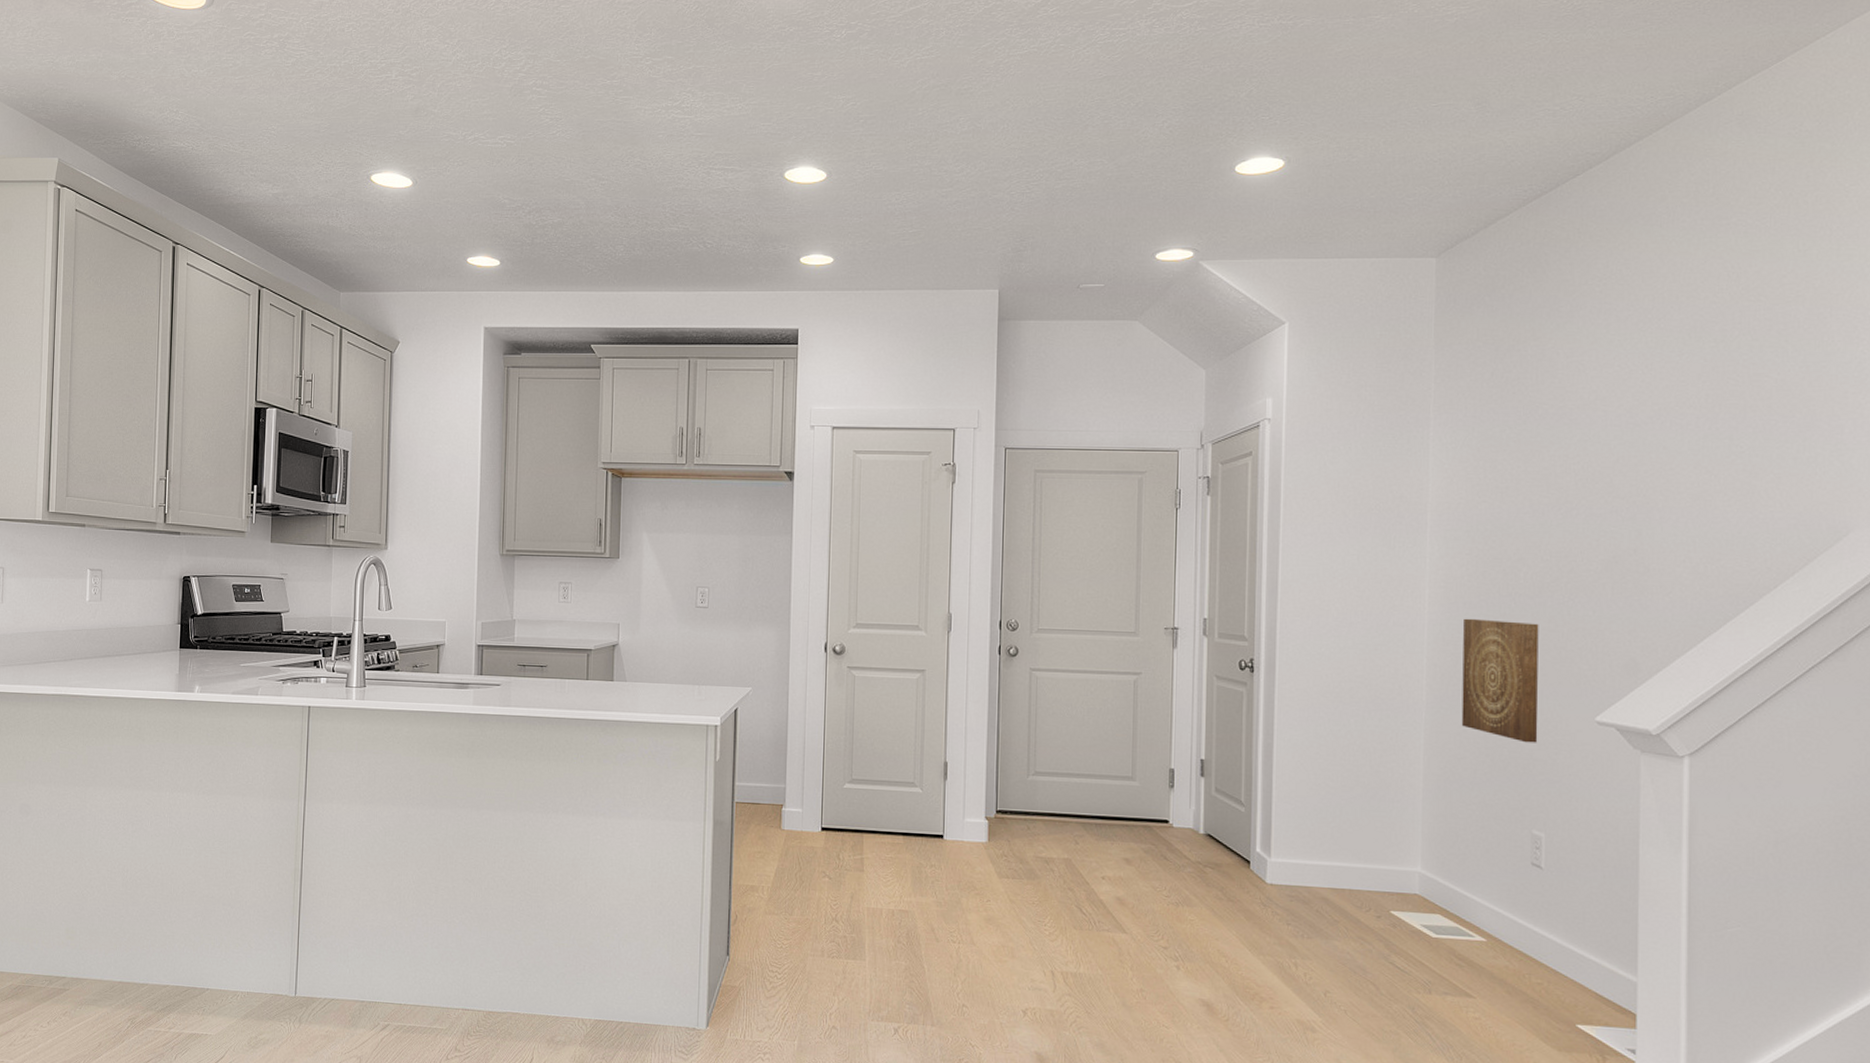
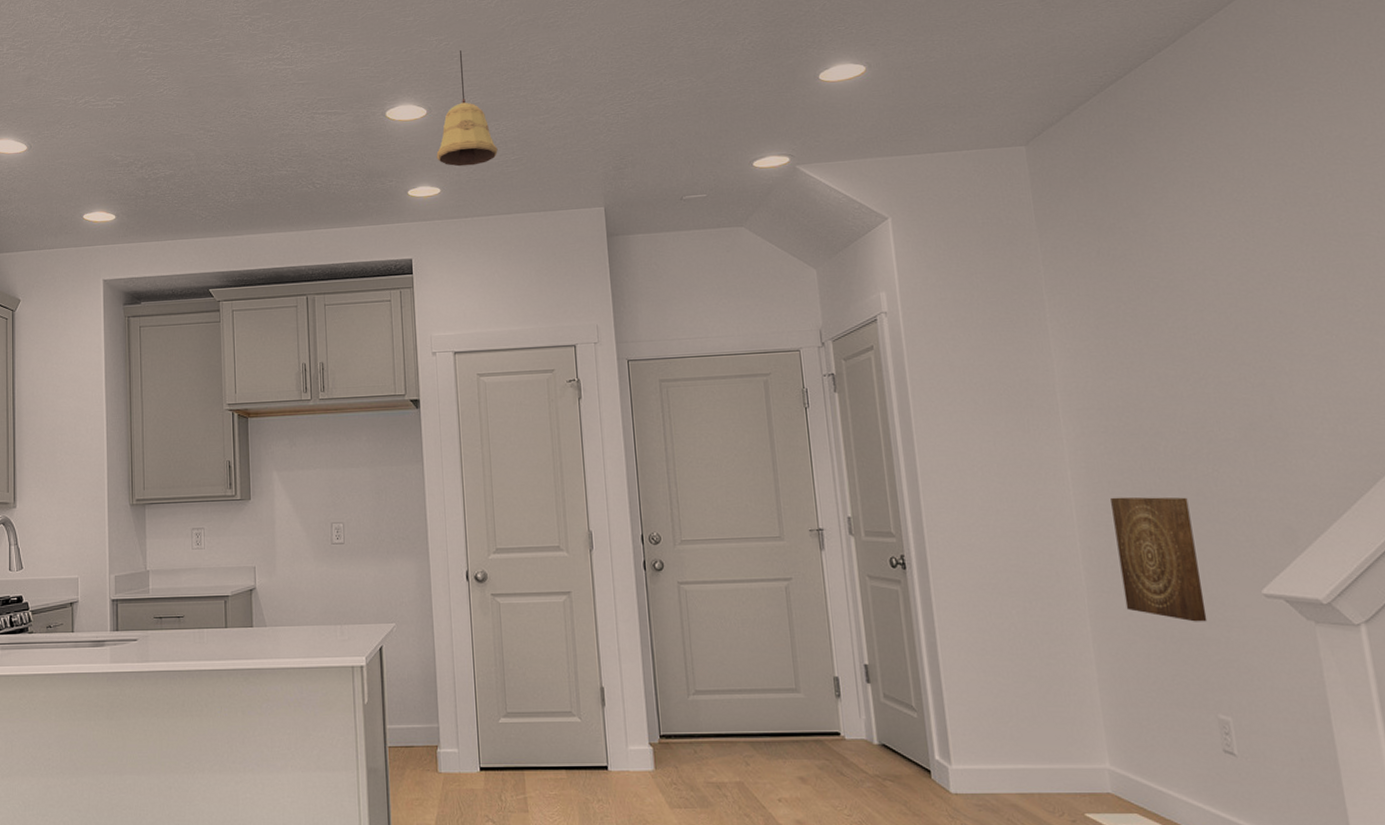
pendant light: none [832,112,896,236] -> present [436,50,498,167]

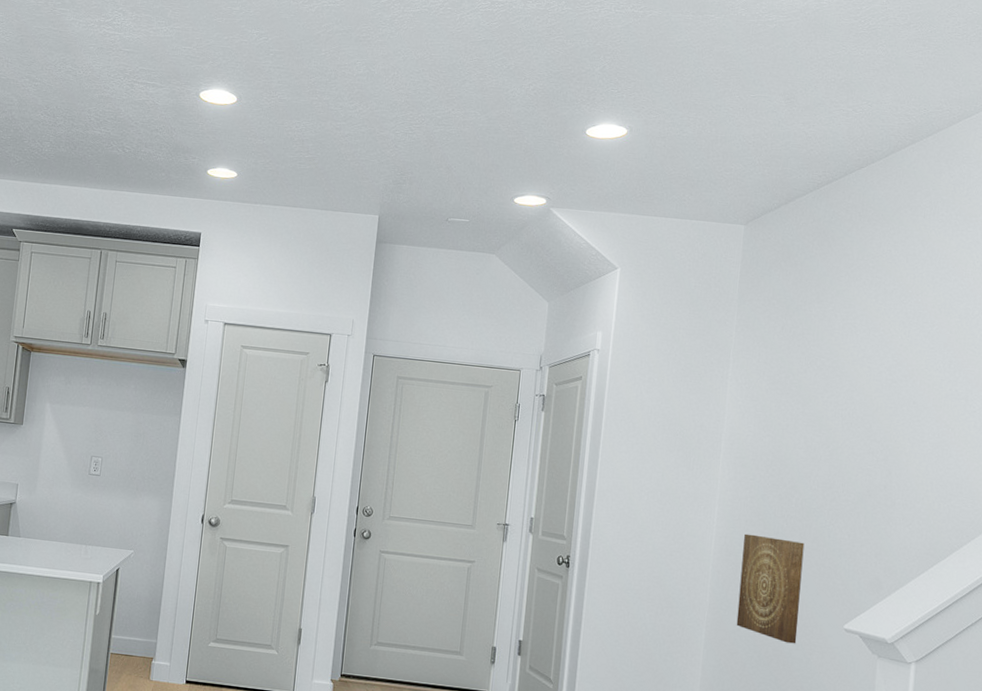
pendant light: present [436,50,498,167] -> none [238,47,295,157]

